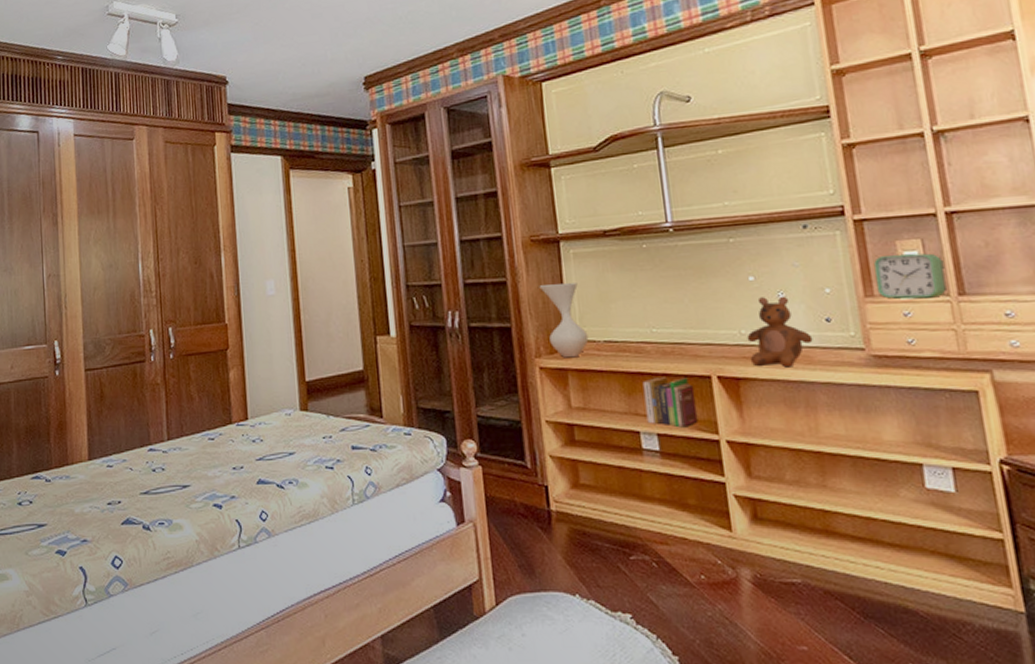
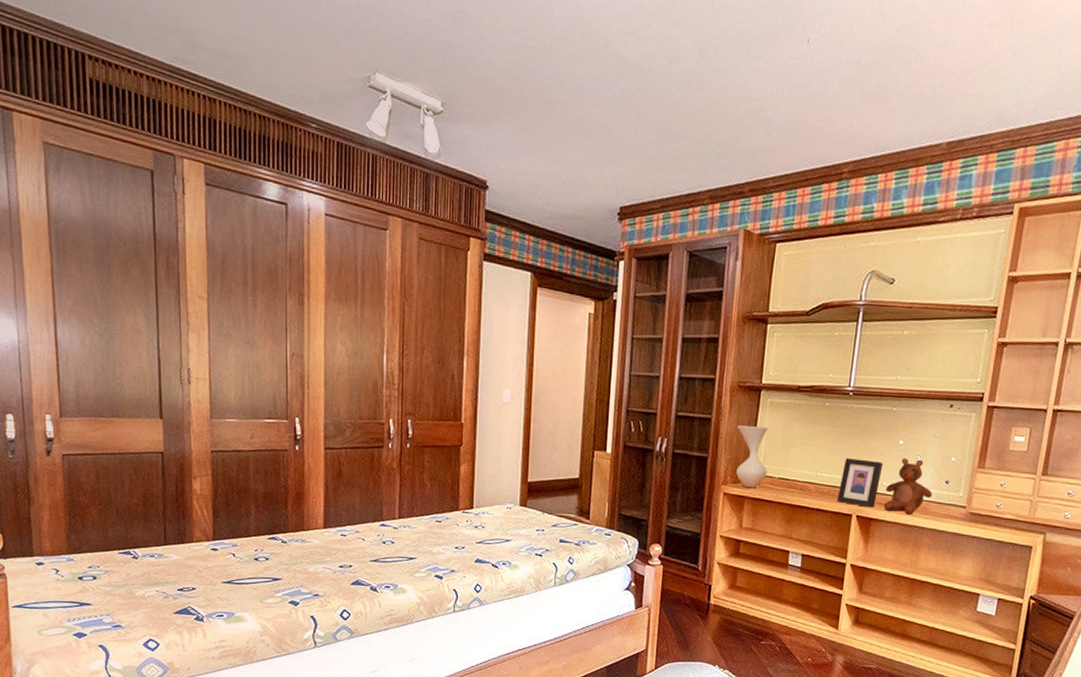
books: present [642,377,699,428] -> none [797,511,838,552]
picture frame: none [684,305,739,364] -> present [837,458,884,507]
alarm clock: present [874,253,946,299] -> none [988,438,1039,475]

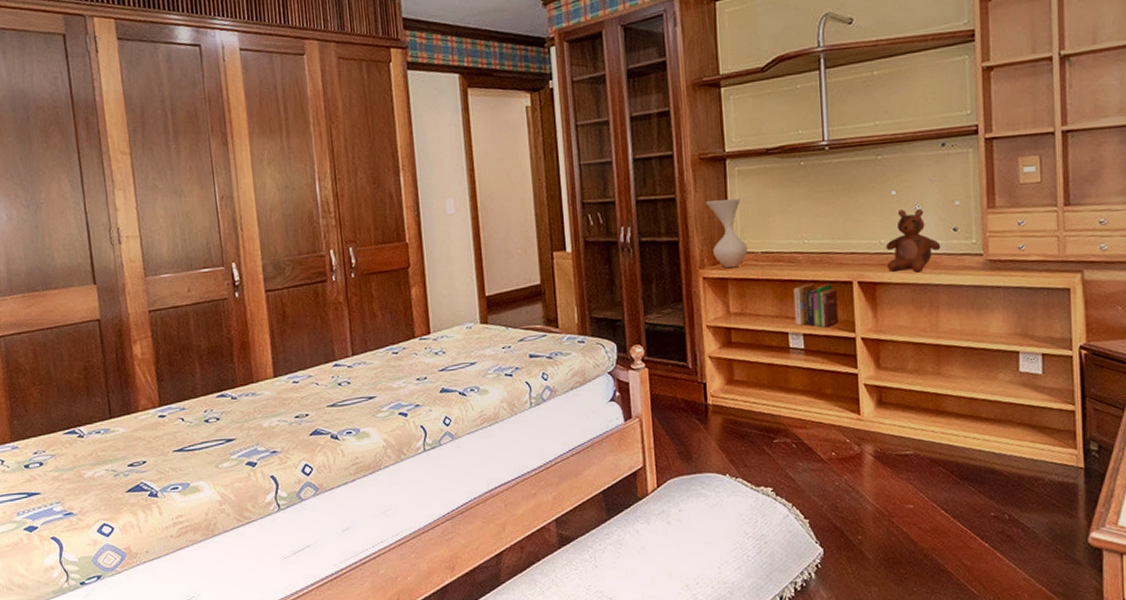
books: none [797,511,838,552] -> present [793,283,839,328]
picture frame: present [837,458,884,507] -> none [832,218,878,271]

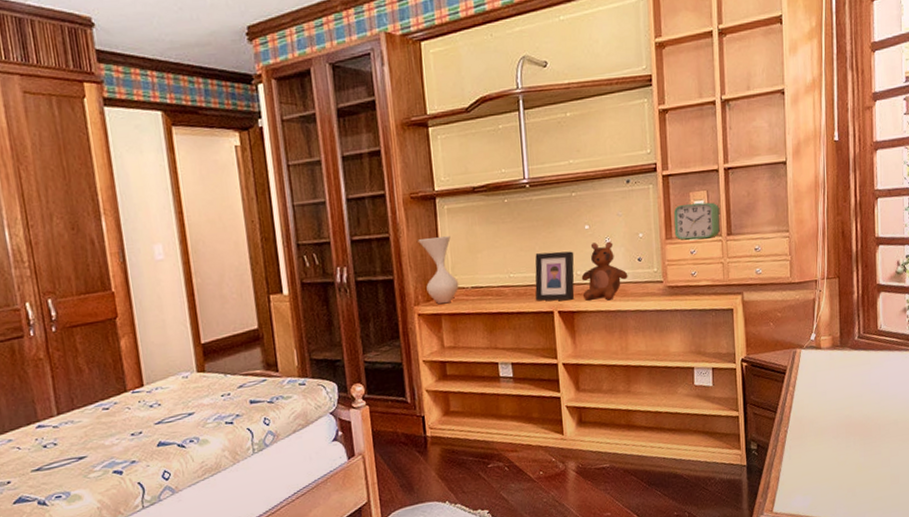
books: present [793,283,839,328] -> none [501,314,543,356]
picture frame: none [832,218,878,271] -> present [535,251,575,301]
alarm clock: none [998,168,1055,210] -> present [674,202,720,240]

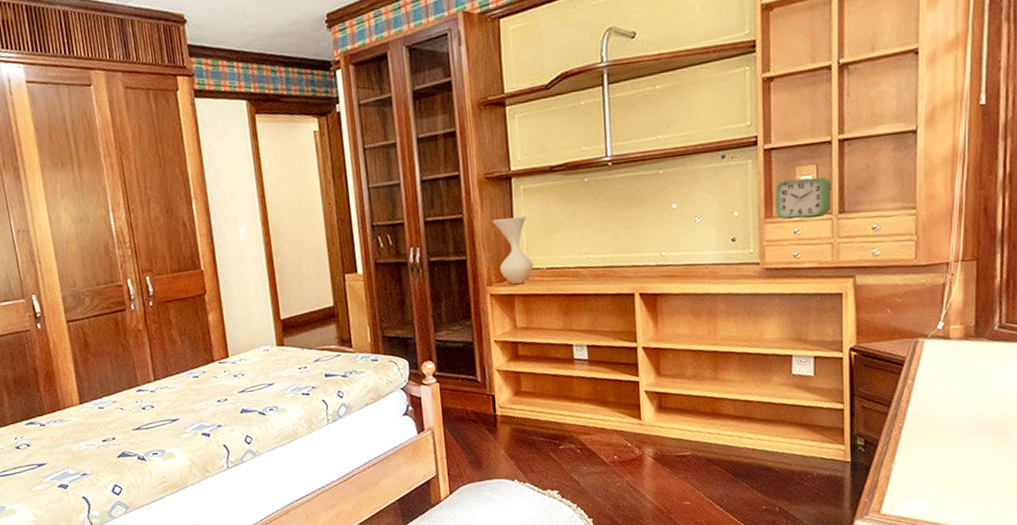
picture frame: present [535,251,575,301] -> none [615,231,659,283]
teddy bear: present [581,241,628,301] -> none [666,220,720,283]

